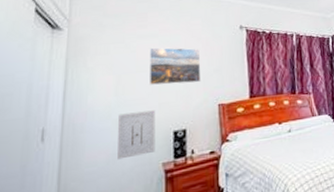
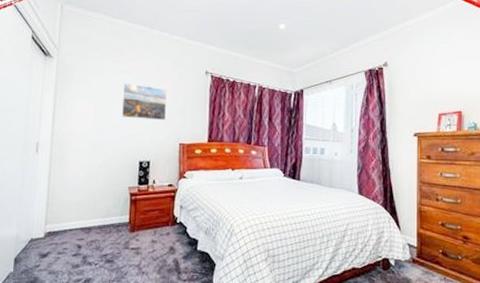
wall art: present [118,110,156,160] -> none [93,139,126,178]

